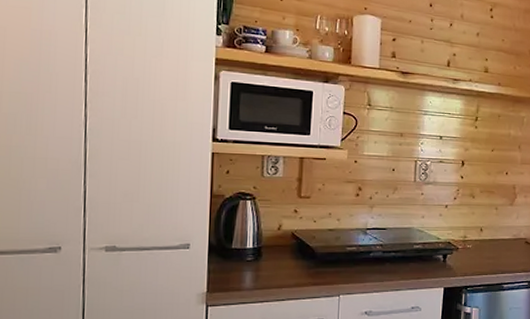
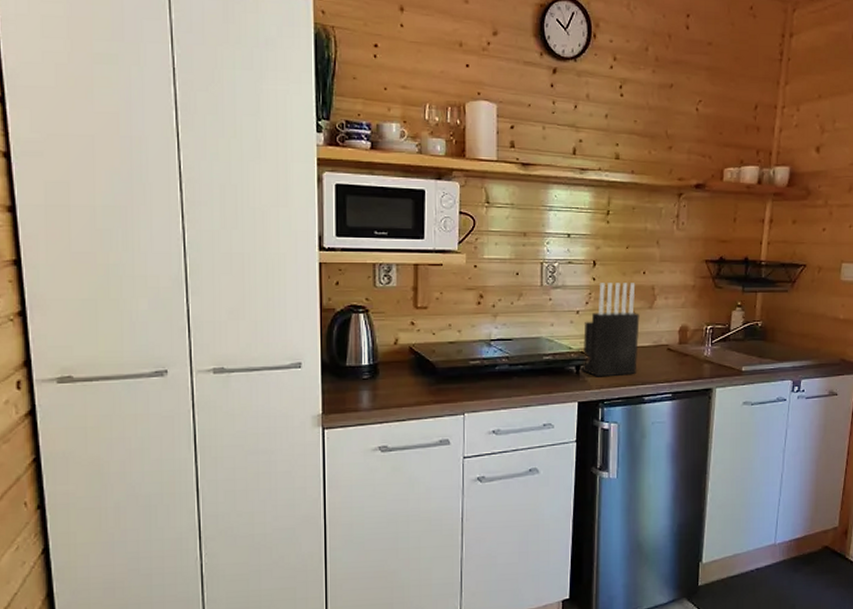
knife block: none [449,181,502,266] -> present [582,283,640,377]

